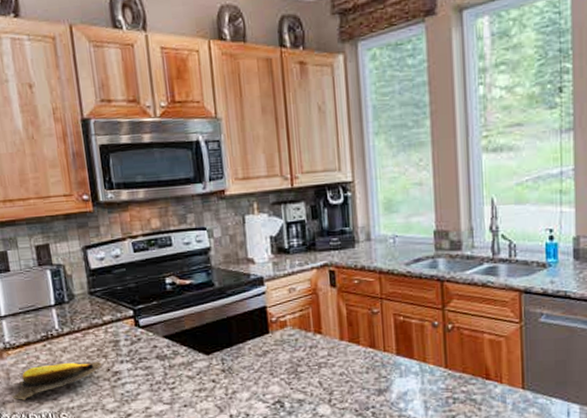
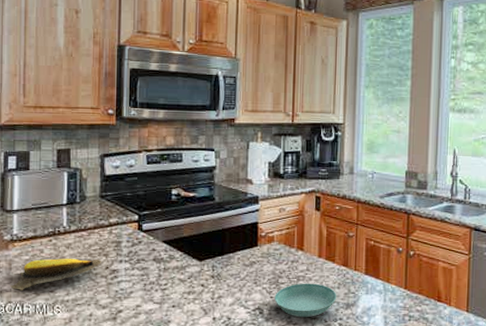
saucer: none [295,369,367,409] -> present [274,283,337,318]

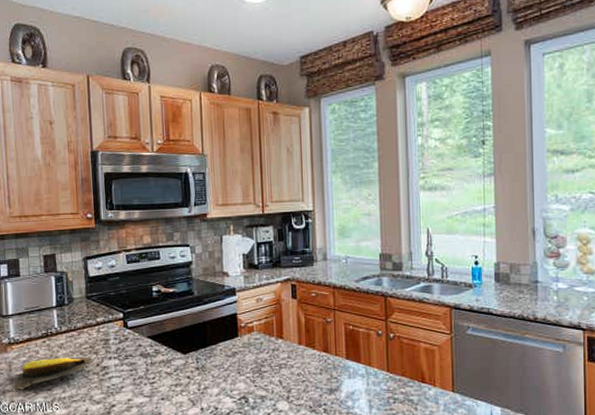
saucer: present [274,283,337,318] -> none [258,370,320,405]

